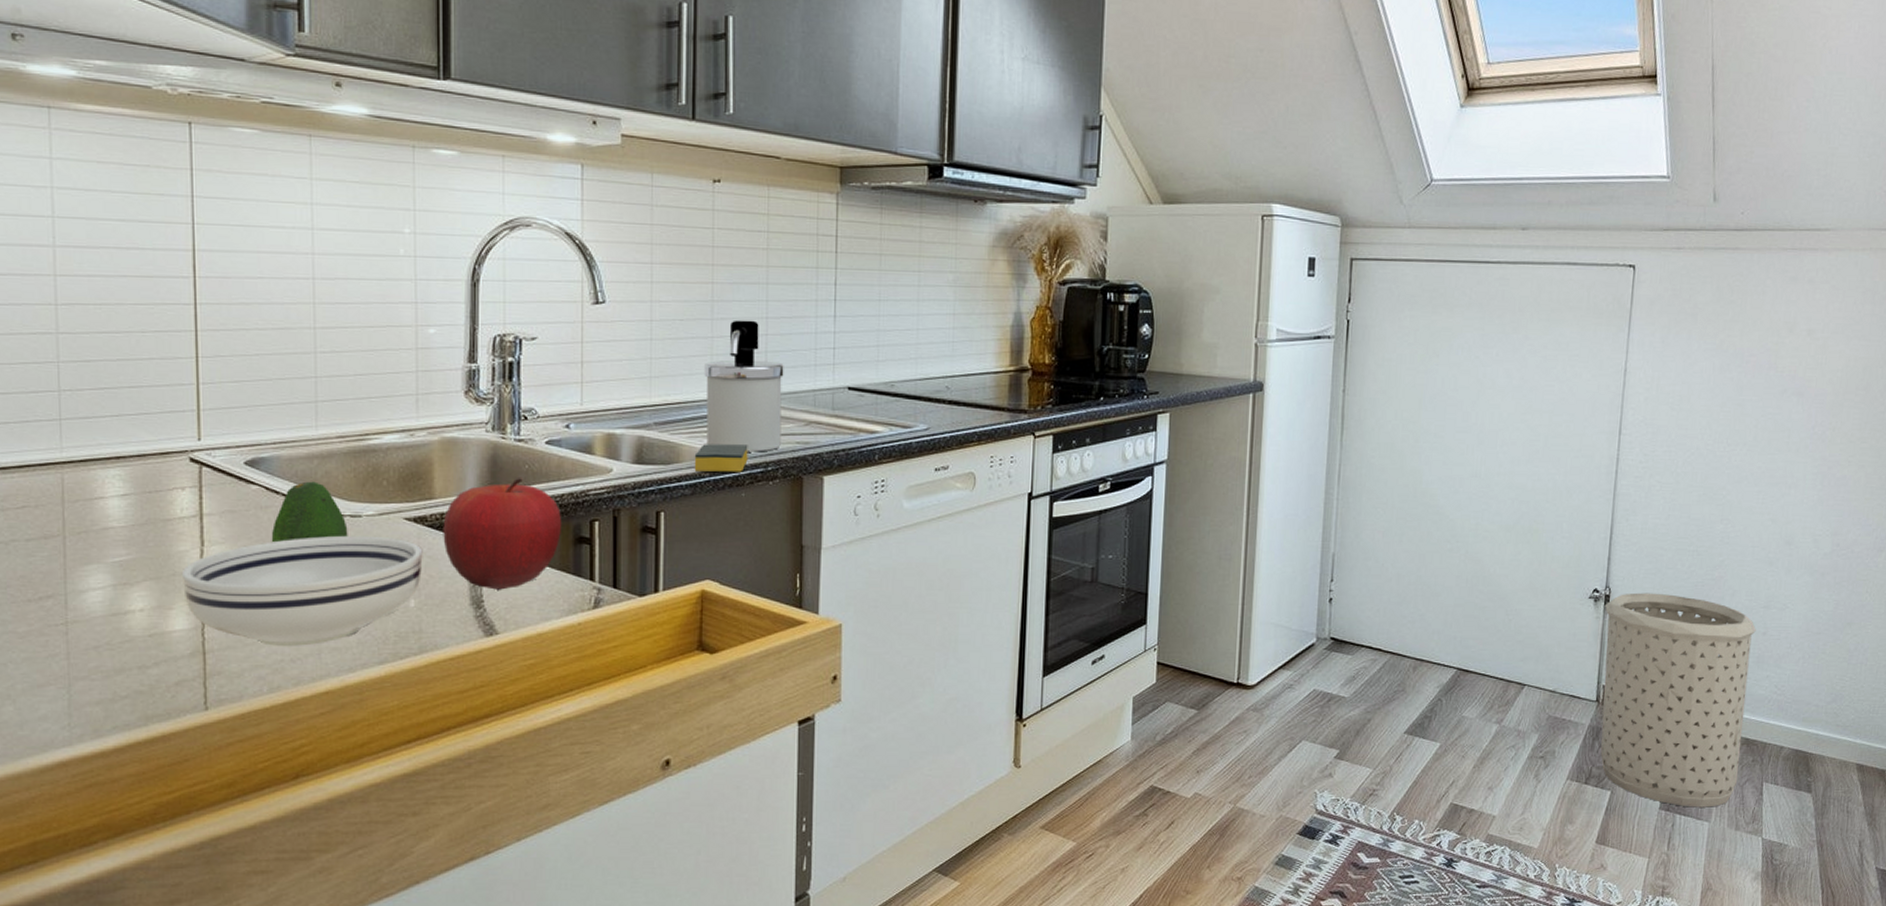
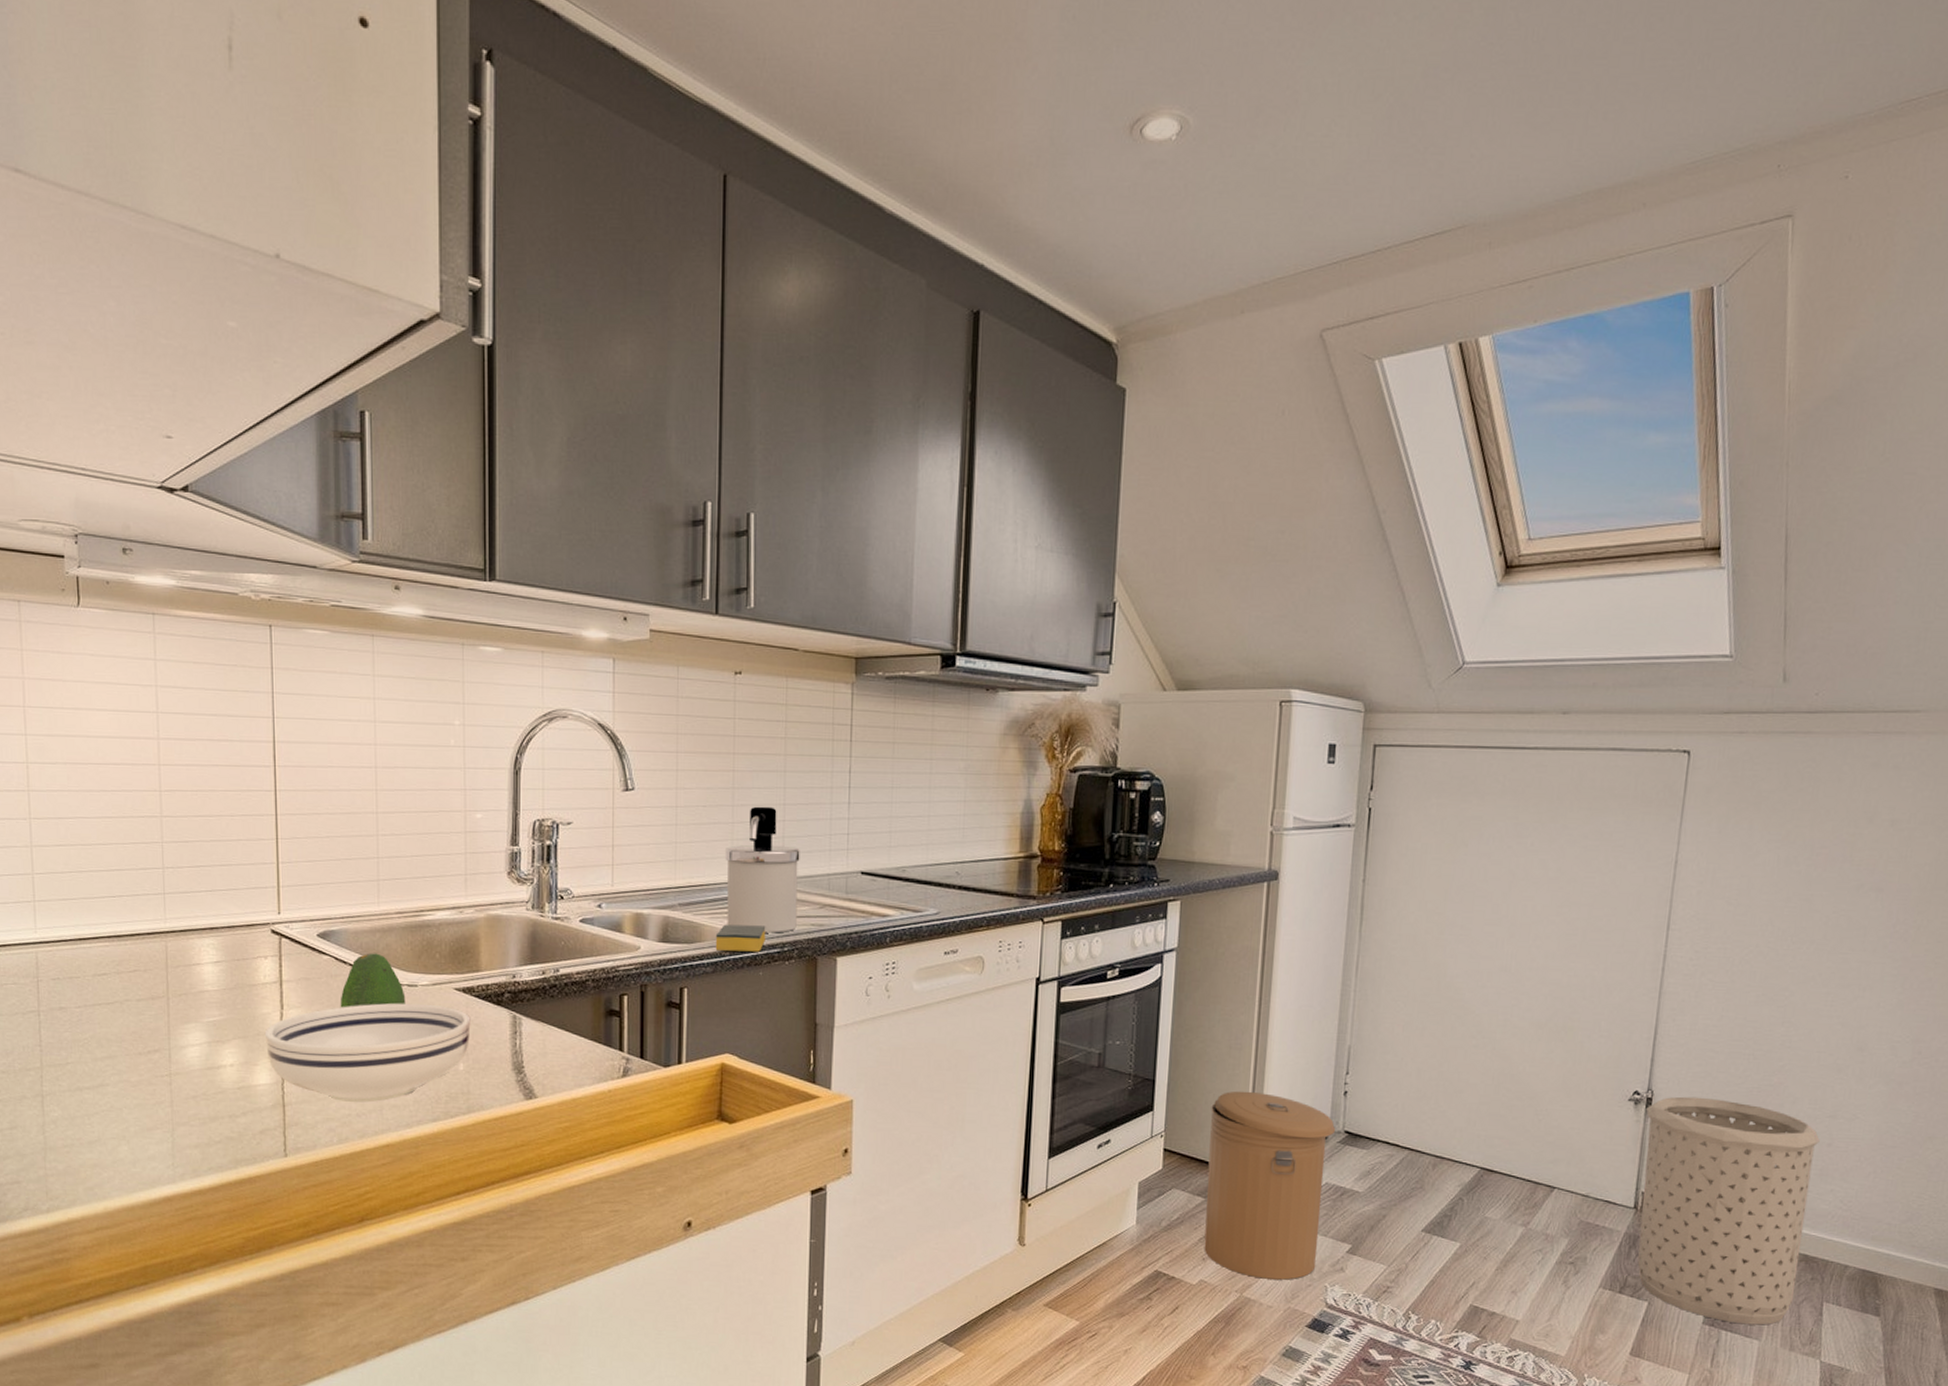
fruit: present [443,475,562,590] -> none [488,951,595,1057]
can: none [1198,601,1322,788] -> present [1204,1091,1336,1280]

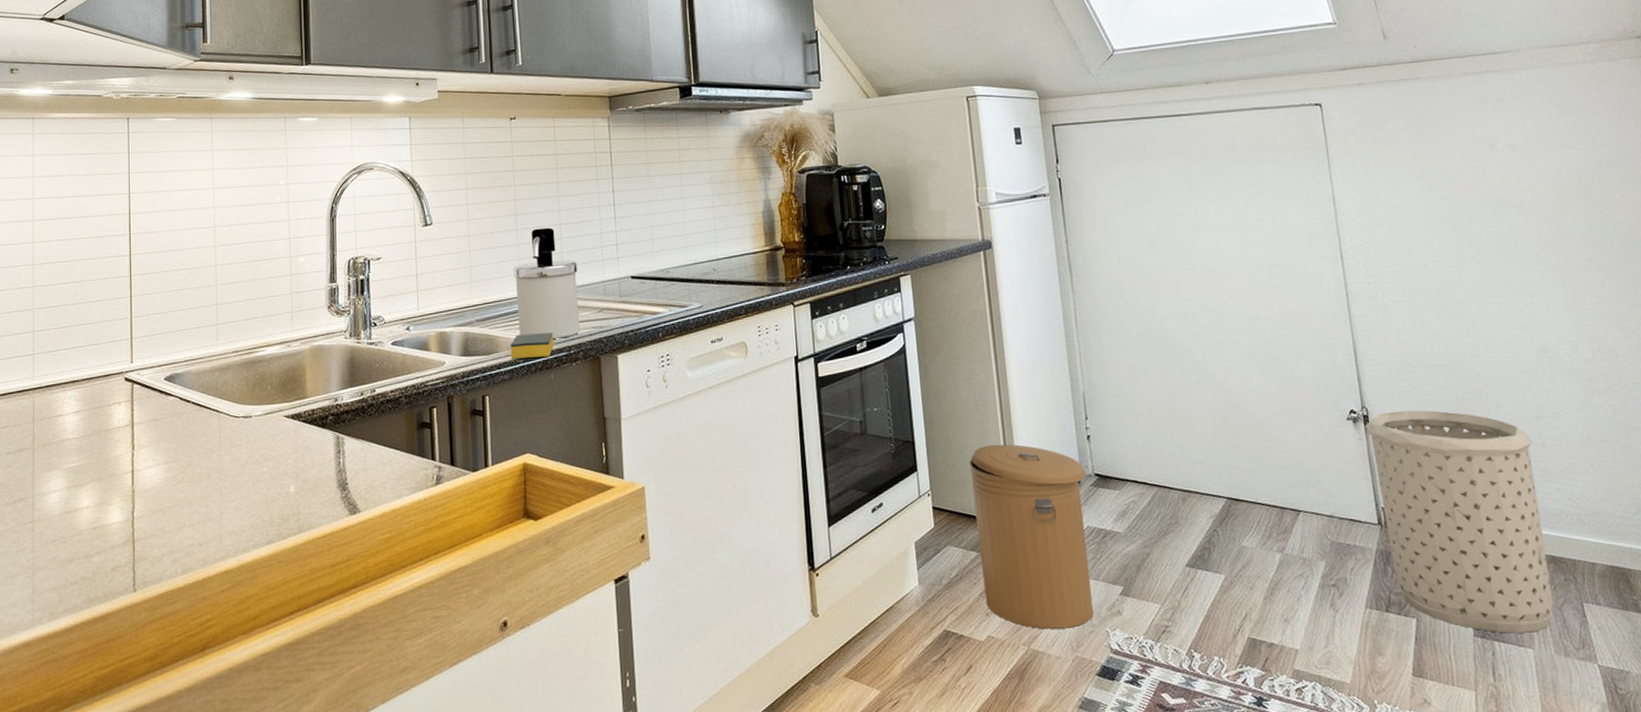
bowl: present [264,1003,471,1103] -> none [117,432,299,532]
fruit: present [340,953,406,1008] -> none [184,390,242,444]

